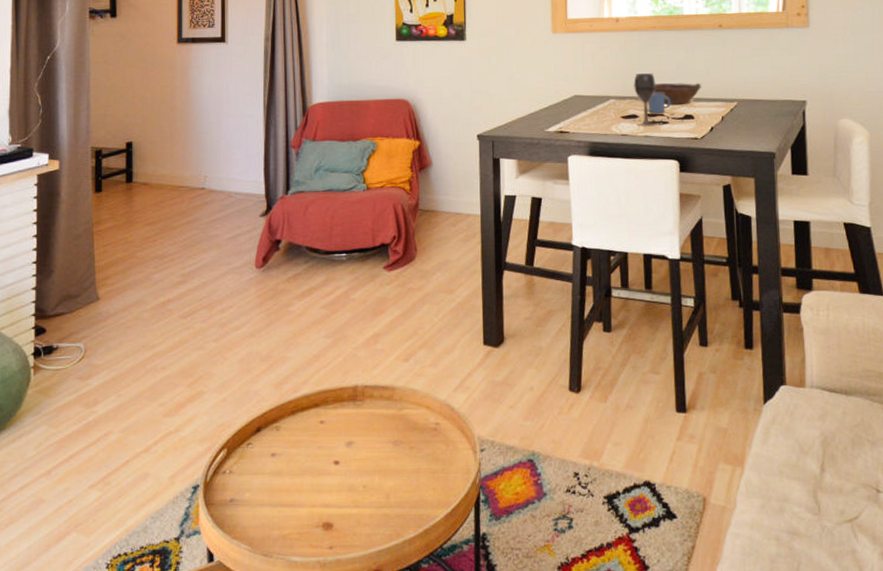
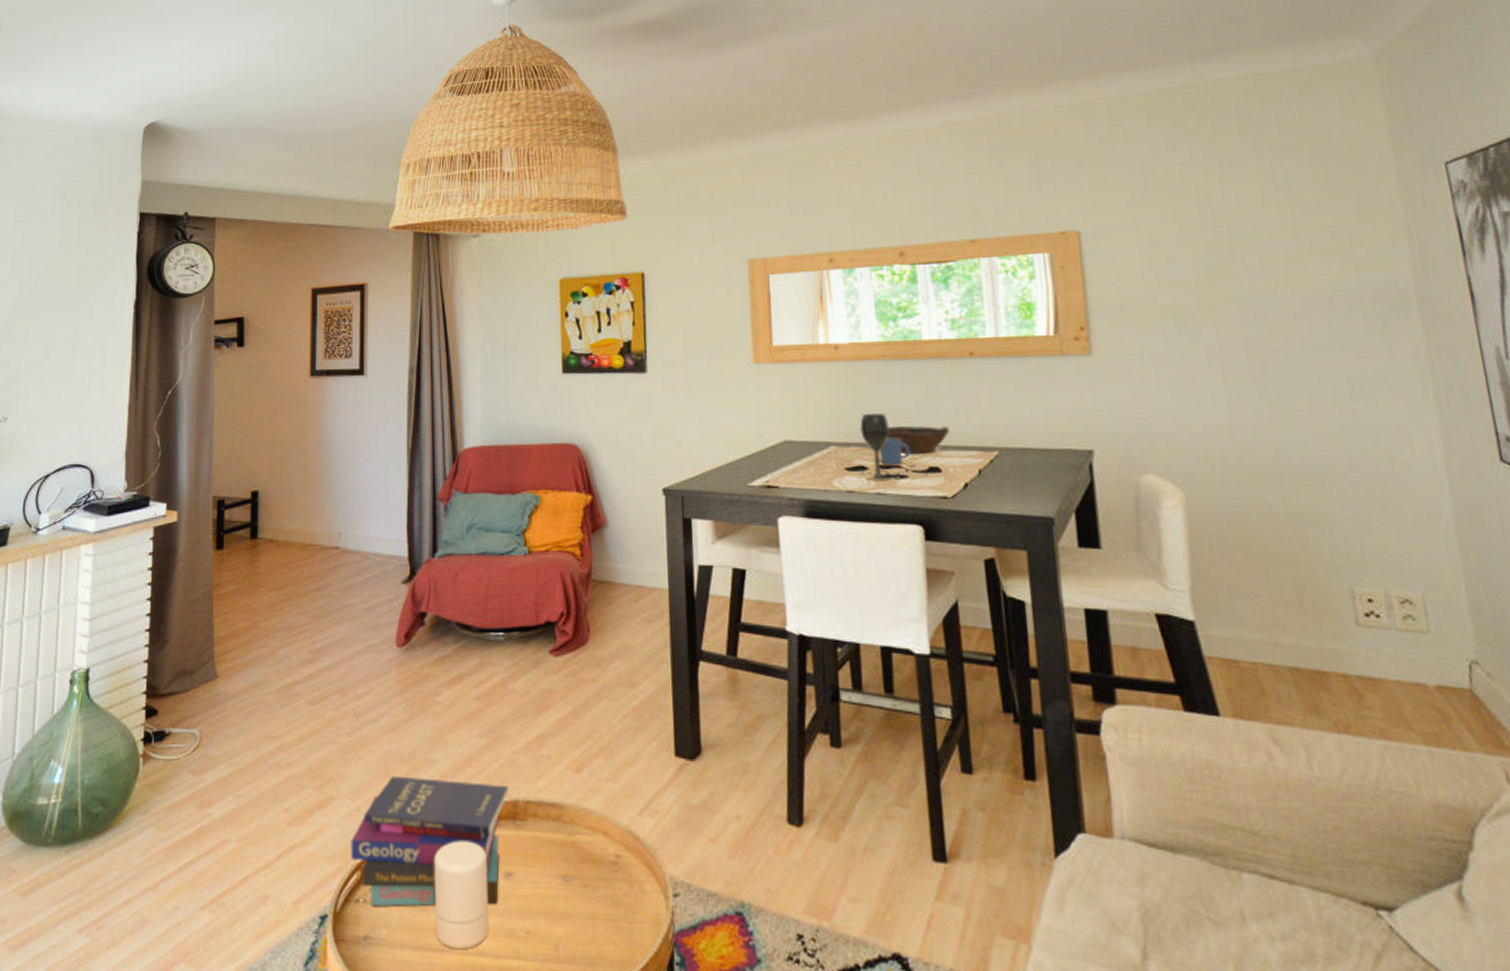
books: none [218,371,350,476] -> present [350,776,509,907]
candle: none [288,420,334,504] -> present [434,840,489,950]

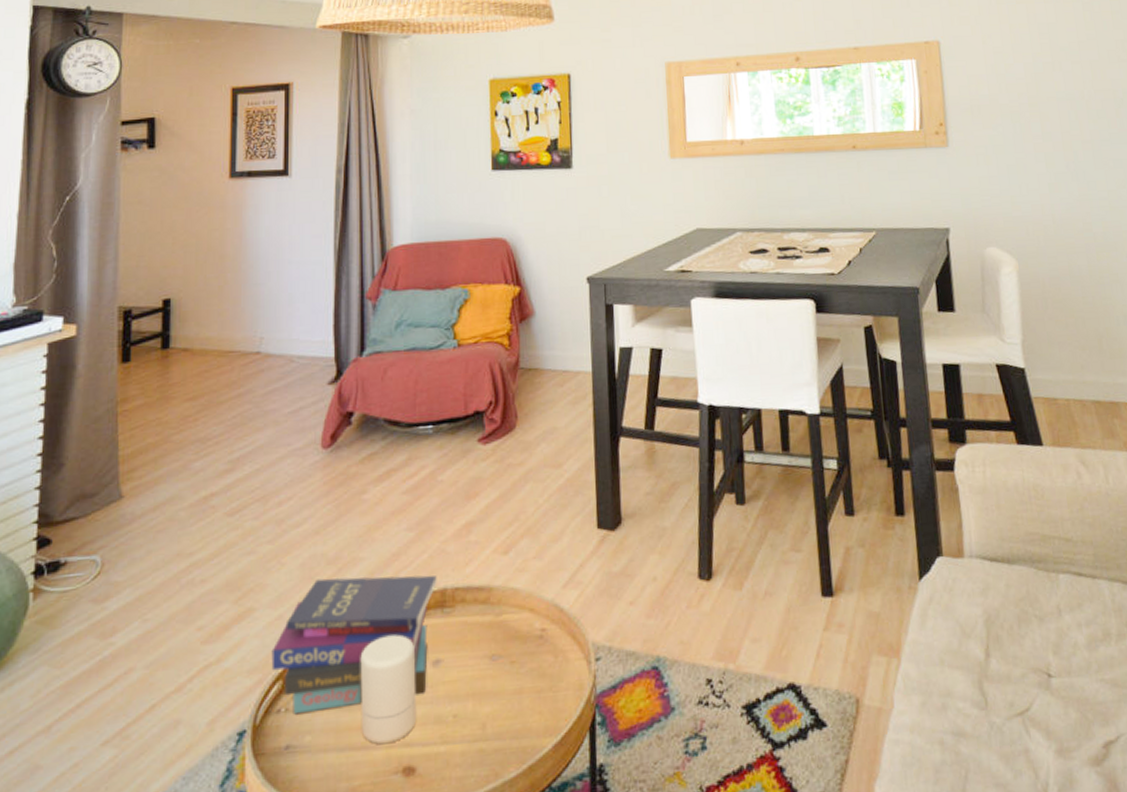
wine glass: present [860,414,892,482] -> none [762,201,789,263]
mug: present [879,437,911,466] -> none [778,222,804,248]
bowl: present [887,425,949,455] -> none [785,211,836,238]

